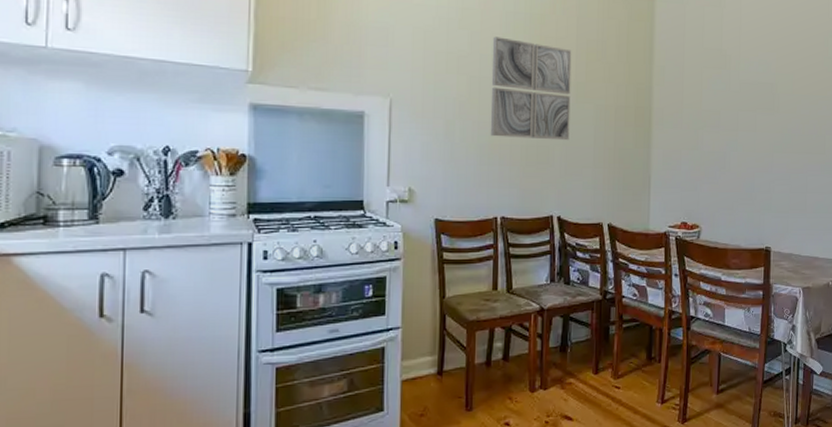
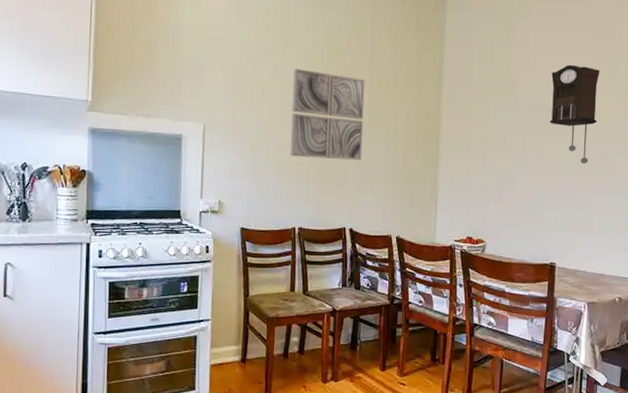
pendulum clock: none [762,37,809,141] -> present [549,64,600,164]

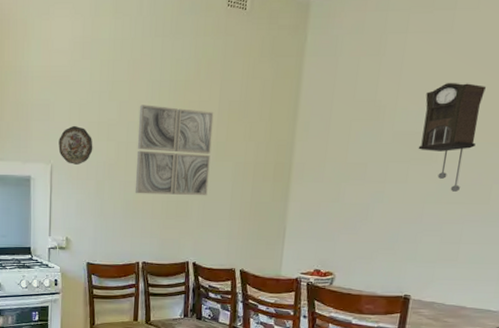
decorative plate: none [212,85,248,125] -> present [58,125,93,164]

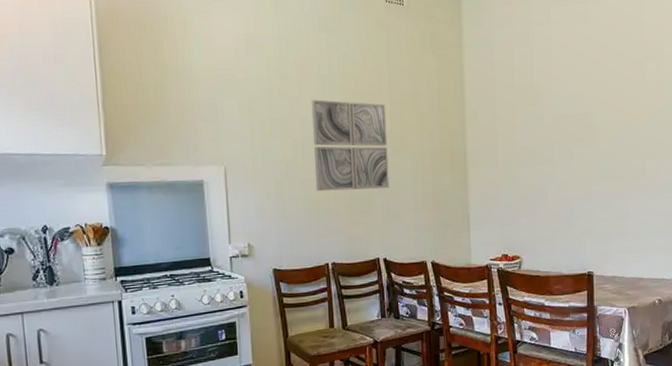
decorative plate: present [58,125,93,164] -> none [230,124,268,165]
pendulum clock: present [418,82,486,192] -> none [575,67,625,168]

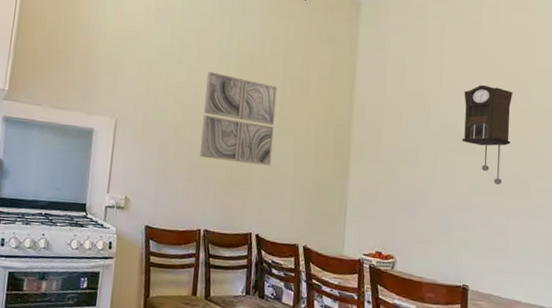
pendulum clock: none [575,67,625,168] -> present [462,84,513,185]

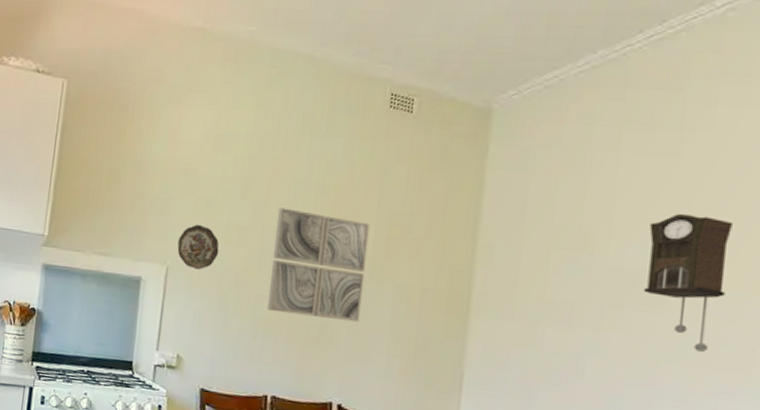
decorative plate: none [124,83,160,122] -> present [177,224,219,269]

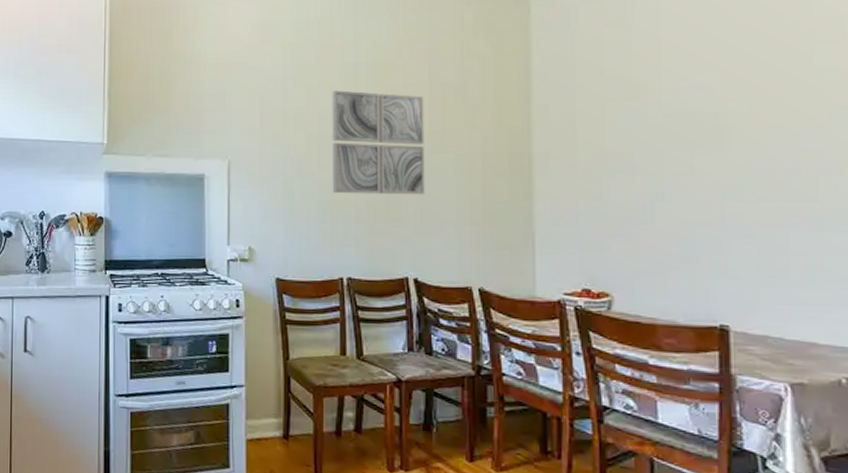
decorative plate: present [177,224,219,269] -> none [237,115,278,160]
pendulum clock: present [643,213,733,352] -> none [698,52,781,186]

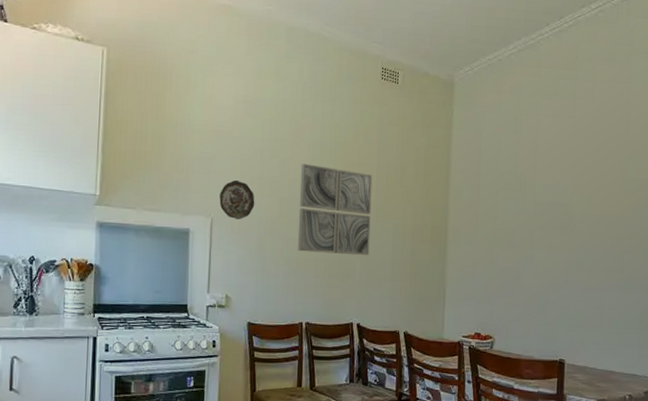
decorative plate: none [237,115,278,160] -> present [219,179,255,219]

